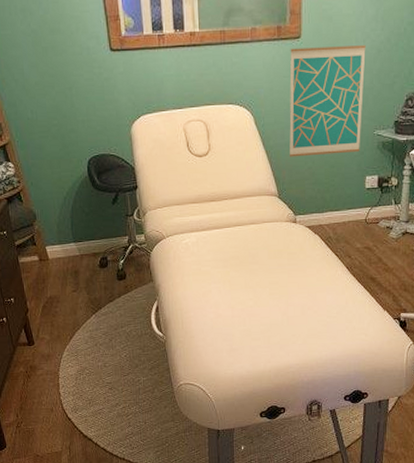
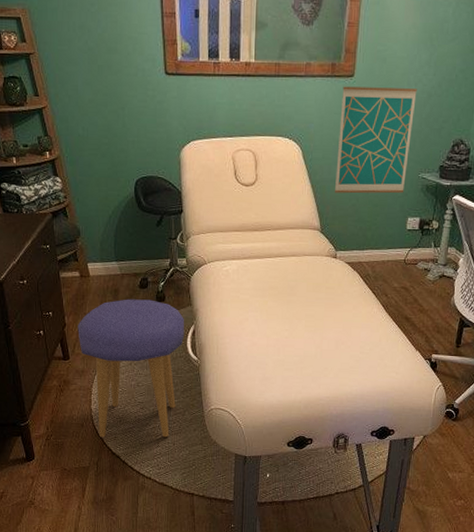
stool: none [40,278,149,421] -> present [77,299,185,438]

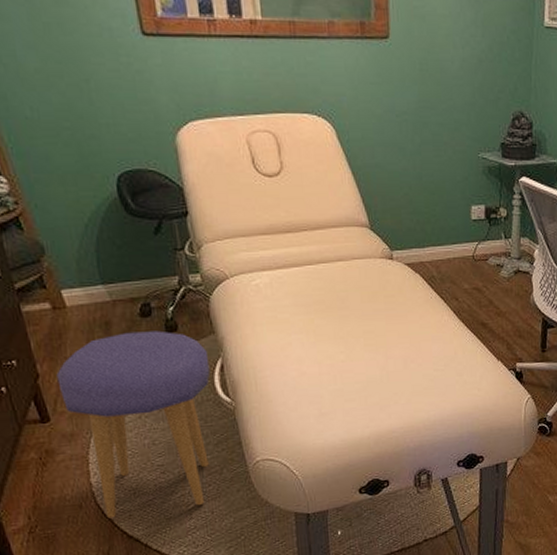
wall art: present [335,86,417,194] -> none [377,50,466,181]

